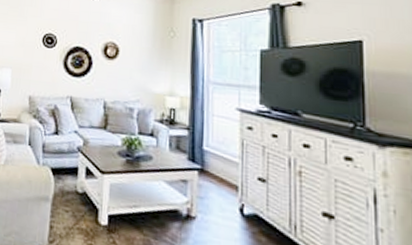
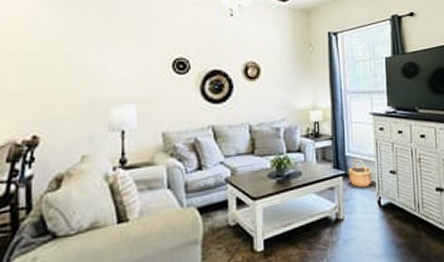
wicker basket: none [205,155,235,190] -> present [348,158,372,188]

